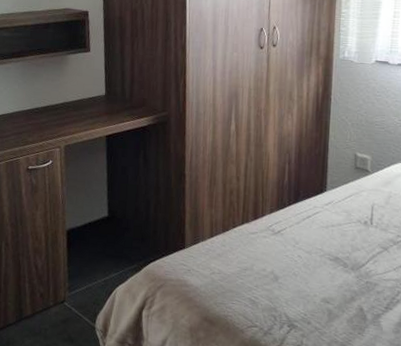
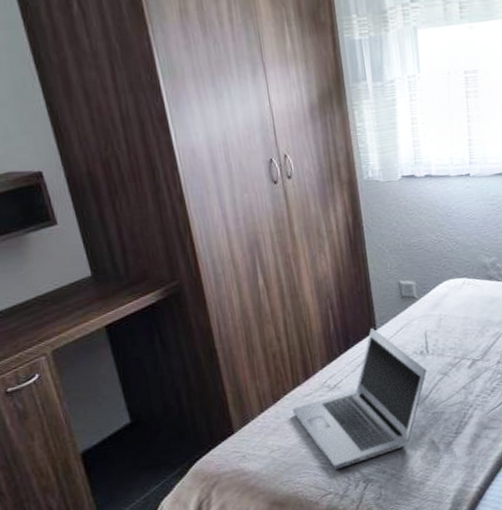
laptop: none [238,188,368,307] -> present [293,327,427,470]

